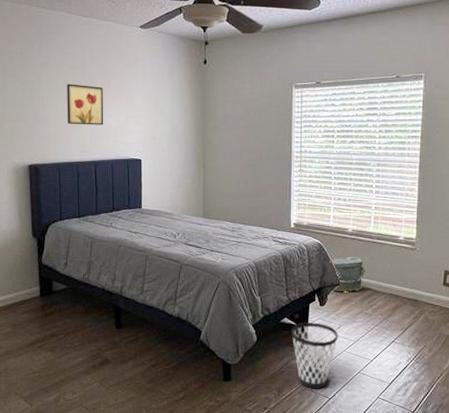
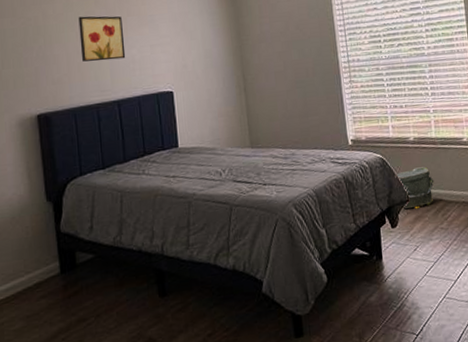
wastebasket: present [291,322,338,389] -> none [364,248,417,327]

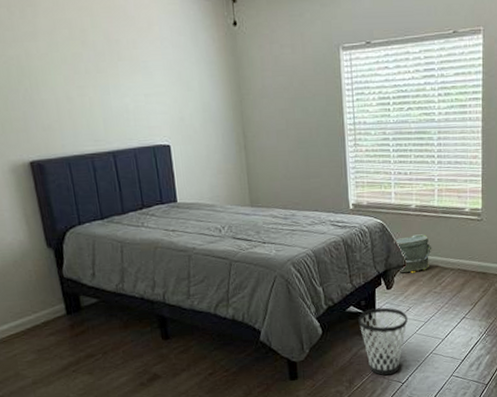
wall art: present [78,16,126,62] -> none [65,58,119,109]
wastebasket: none [364,248,417,327] -> present [358,307,408,376]

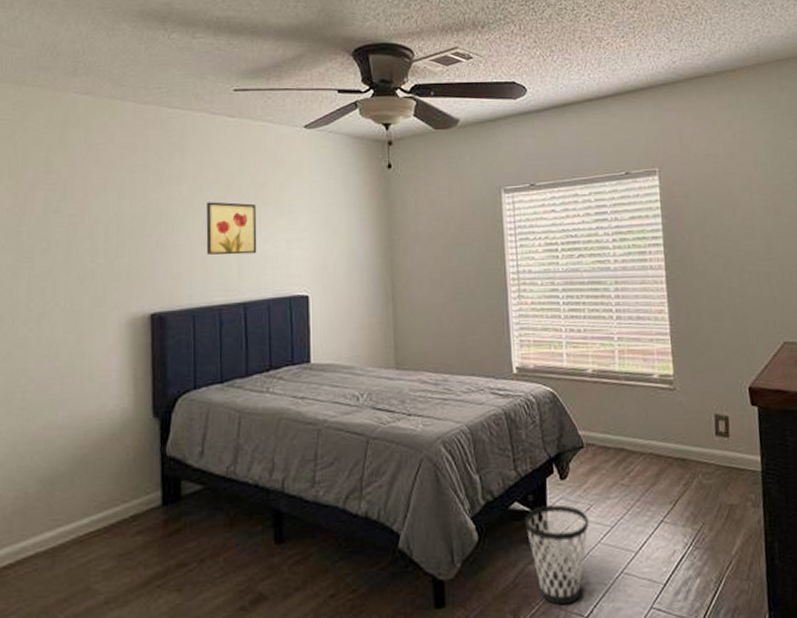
wall art: none [65,58,119,109] -> present [206,201,257,255]
bag: present [394,234,432,274] -> none [567,406,616,459]

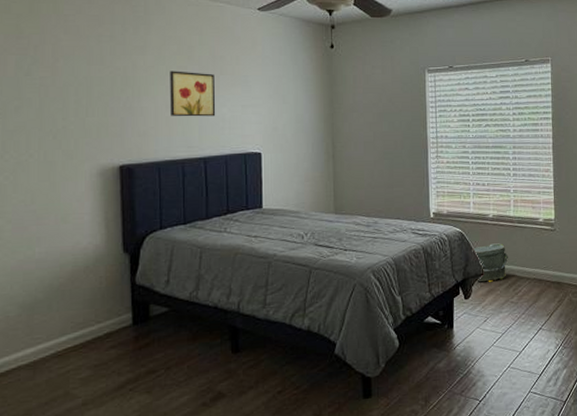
wastebasket: present [524,504,589,605] -> none [436,318,485,392]
bag: none [567,406,616,459] -> present [472,243,509,283]

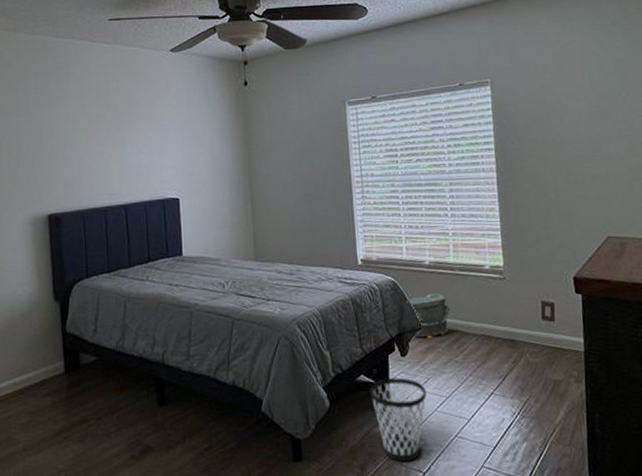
wall art: present [169,71,216,117] -> none [90,118,134,164]
wastebasket: none [436,318,485,392] -> present [370,377,427,462]

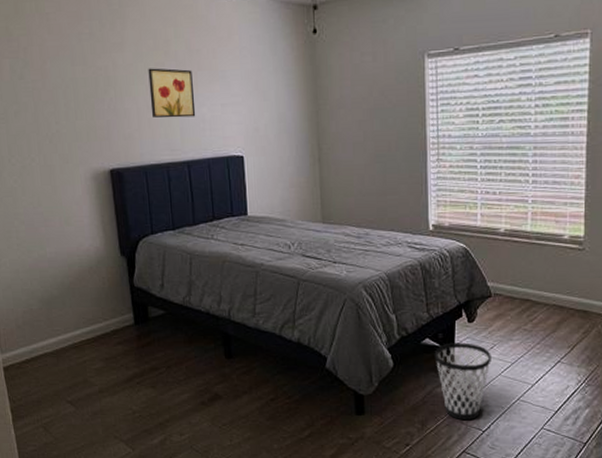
wall art: none [90,118,134,164] -> present [148,68,196,118]
bag: present [407,293,450,339] -> none [478,262,523,307]

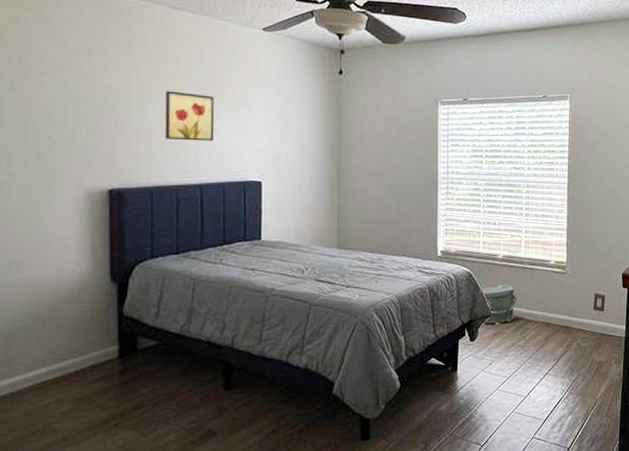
wastebasket: present [434,342,491,421] -> none [439,360,490,437]
bag: none [478,262,523,307] -> present [480,285,517,325]

